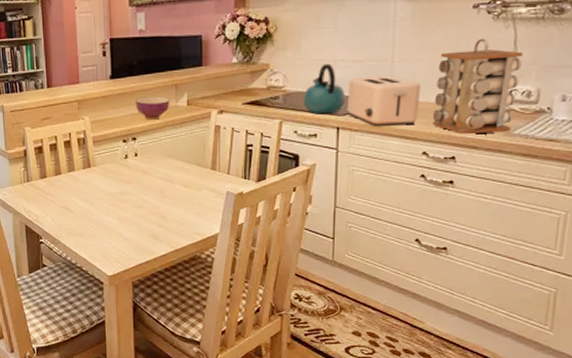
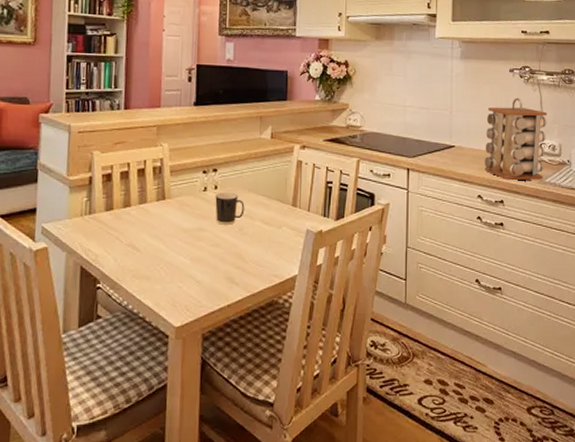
bowl: present [135,96,170,120] -> none [218,127,254,151]
mug: none [136,158,165,188] -> present [215,192,245,225]
kettle: present [304,63,346,114] -> none [379,108,414,155]
toaster: present [347,76,421,128] -> none [415,123,474,171]

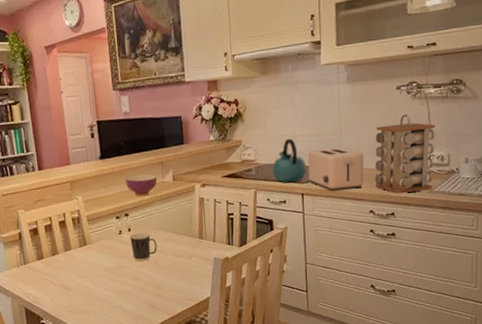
bowl: none [218,127,254,151] -> present [124,173,158,197]
kettle: none [379,108,414,155] -> present [273,138,307,183]
toaster: none [415,123,474,171] -> present [307,147,364,192]

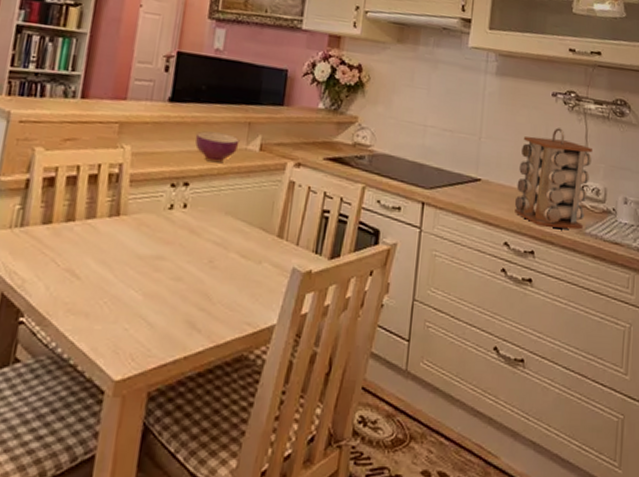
mug: present [130,232,157,261] -> none [180,212,219,255]
kettle: present [273,138,307,183] -> none [390,127,434,186]
toaster: present [307,147,364,192] -> none [433,147,505,210]

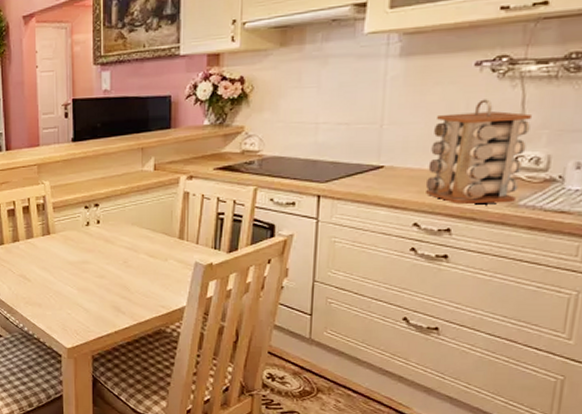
bowl: present [195,131,240,163] -> none [98,160,136,185]

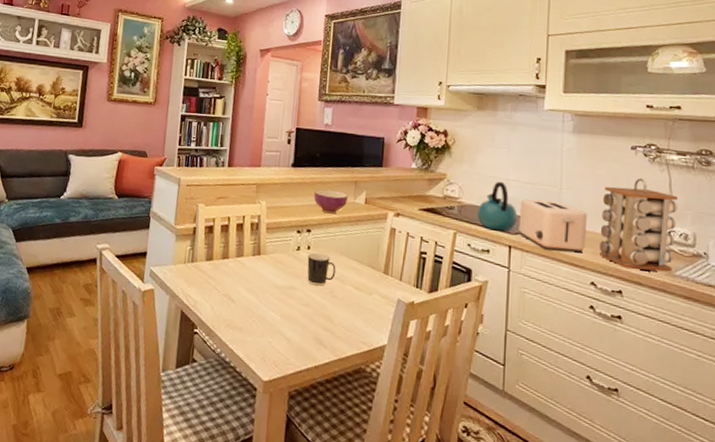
bowl: none [98,160,136,185] -> present [313,189,349,214]
mug: none [98,226,128,258] -> present [307,253,336,286]
kettle: none [281,126,328,181] -> present [478,181,518,232]
toaster: none [329,140,414,196] -> present [519,198,588,253]

